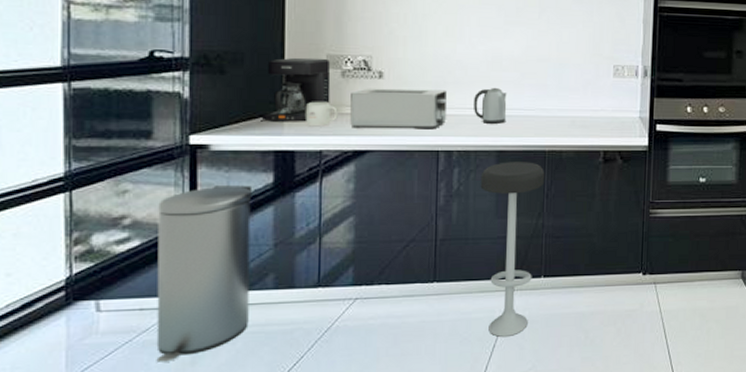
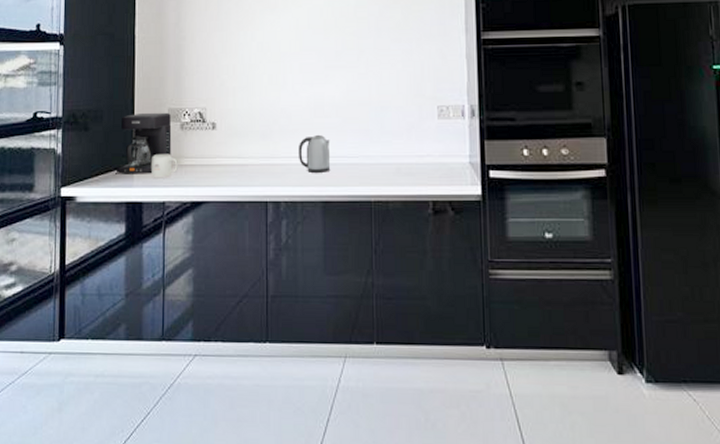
pedal bin: present [156,185,253,362] -> none [32,235,109,406]
toaster: present [350,88,447,130] -> none [188,139,274,180]
bar stool: present [480,162,545,338] -> none [308,213,373,411]

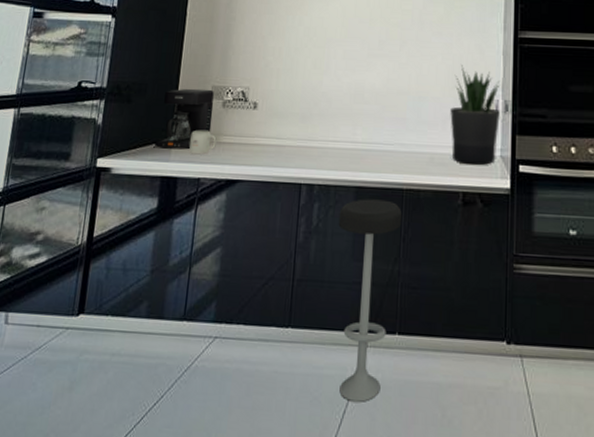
kettle: present [299,135,331,173] -> none [336,121,368,158]
bar stool: none [308,213,373,411] -> present [338,199,403,403]
planter: none [414,71,467,172] -> present [450,65,500,165]

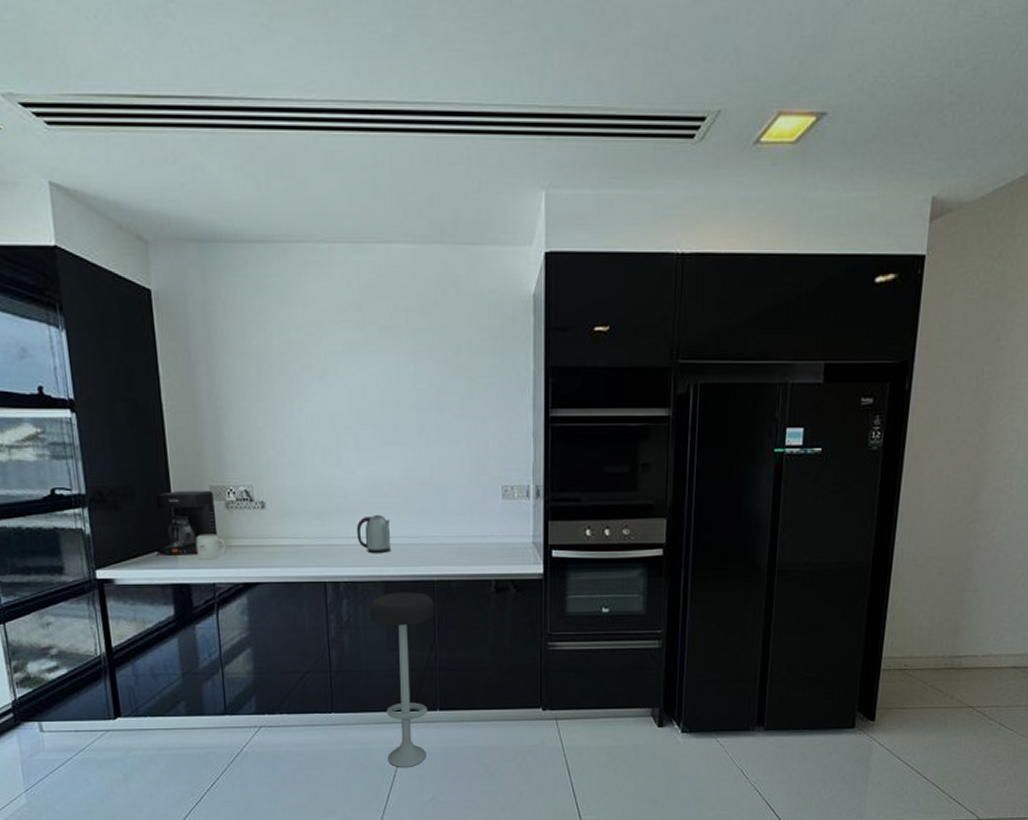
kettle: none [336,121,368,158] -> present [357,515,392,553]
planter: present [450,65,500,165] -> none [478,450,531,552]

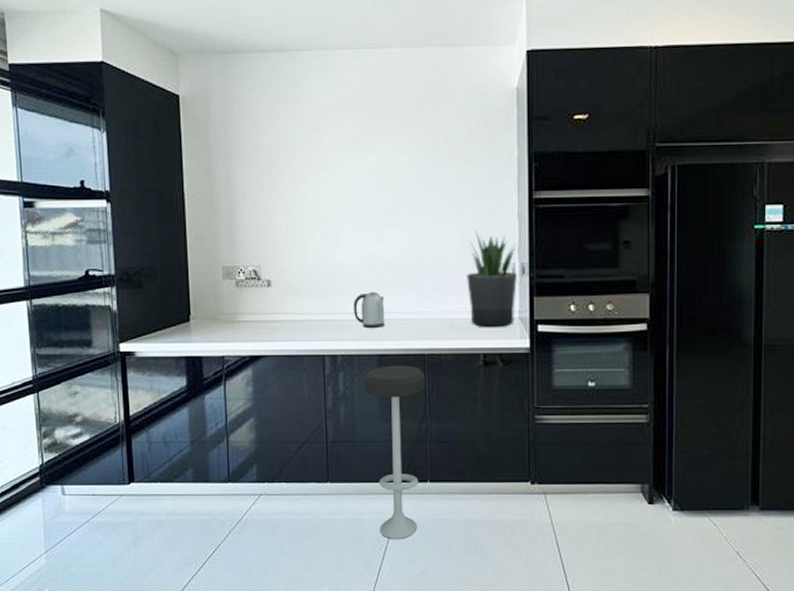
coffee maker: present [156,490,218,554] -> none [173,270,228,329]
mug: present [196,534,226,560] -> none [208,310,235,334]
planter: none [478,450,531,552] -> present [467,230,517,327]

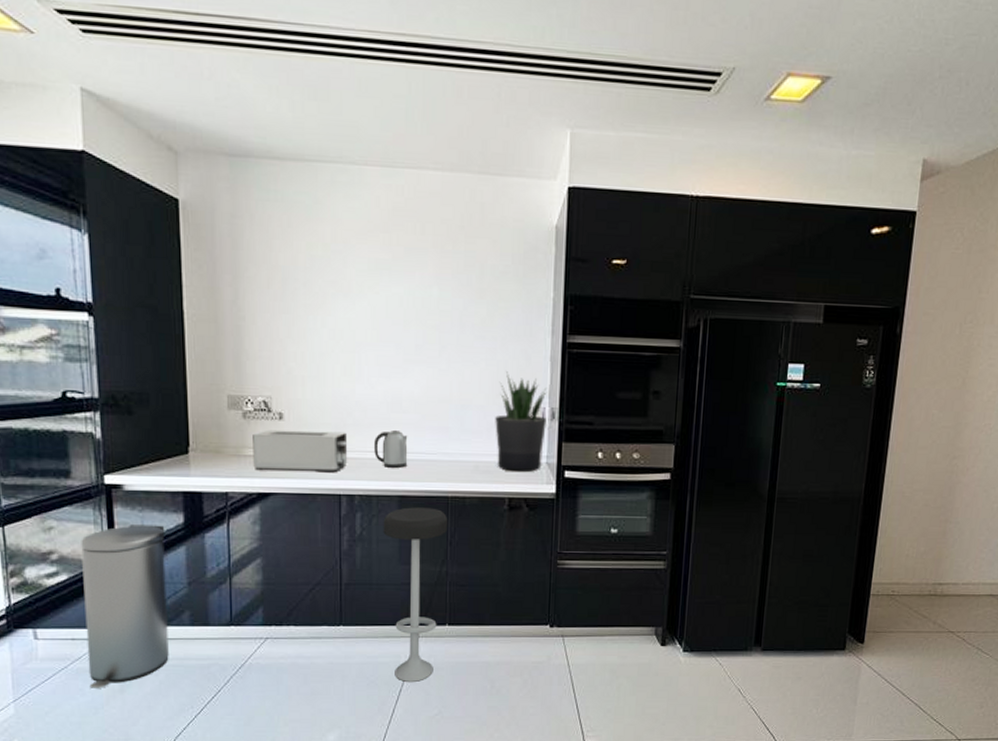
pedal bin: none [100,388,175,542] -> present [81,525,169,688]
toaster: none [245,295,330,335] -> present [253,429,348,473]

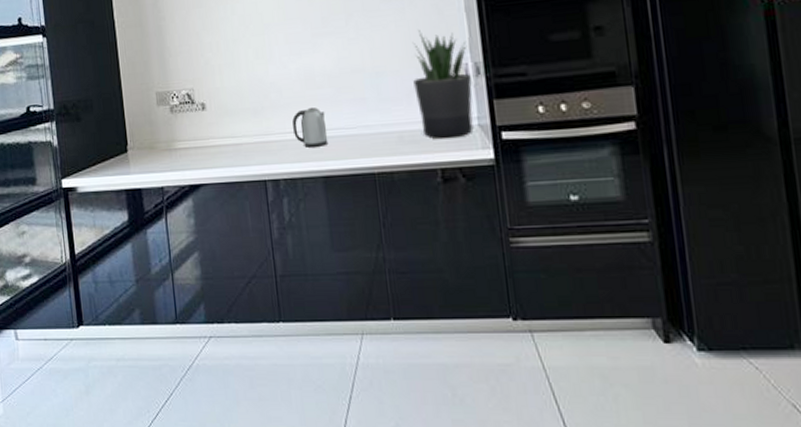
pedal bin: present [81,525,169,688] -> none [47,224,125,390]
toaster: present [253,429,348,473] -> none [180,115,270,163]
bar stool: present [383,507,449,683] -> none [310,186,384,389]

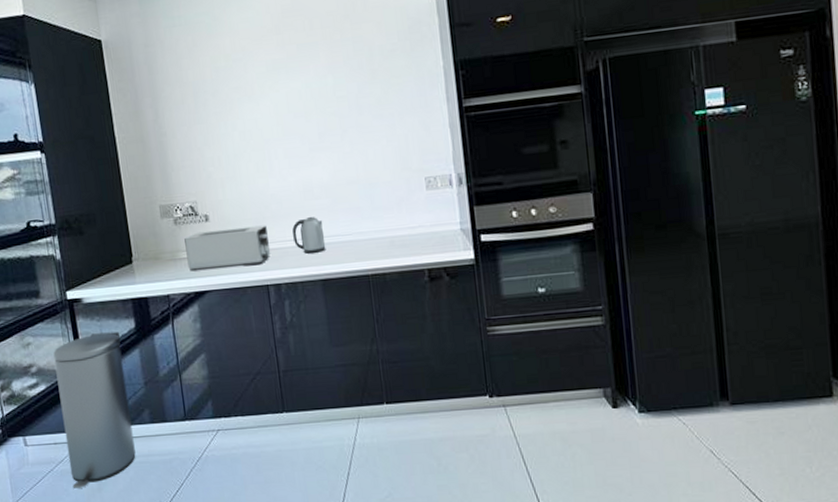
pedal bin: none [47,224,125,390] -> present [53,331,136,489]
toaster: none [180,115,270,163] -> present [184,225,271,272]
planter: present [413,30,474,138] -> none [403,144,456,242]

